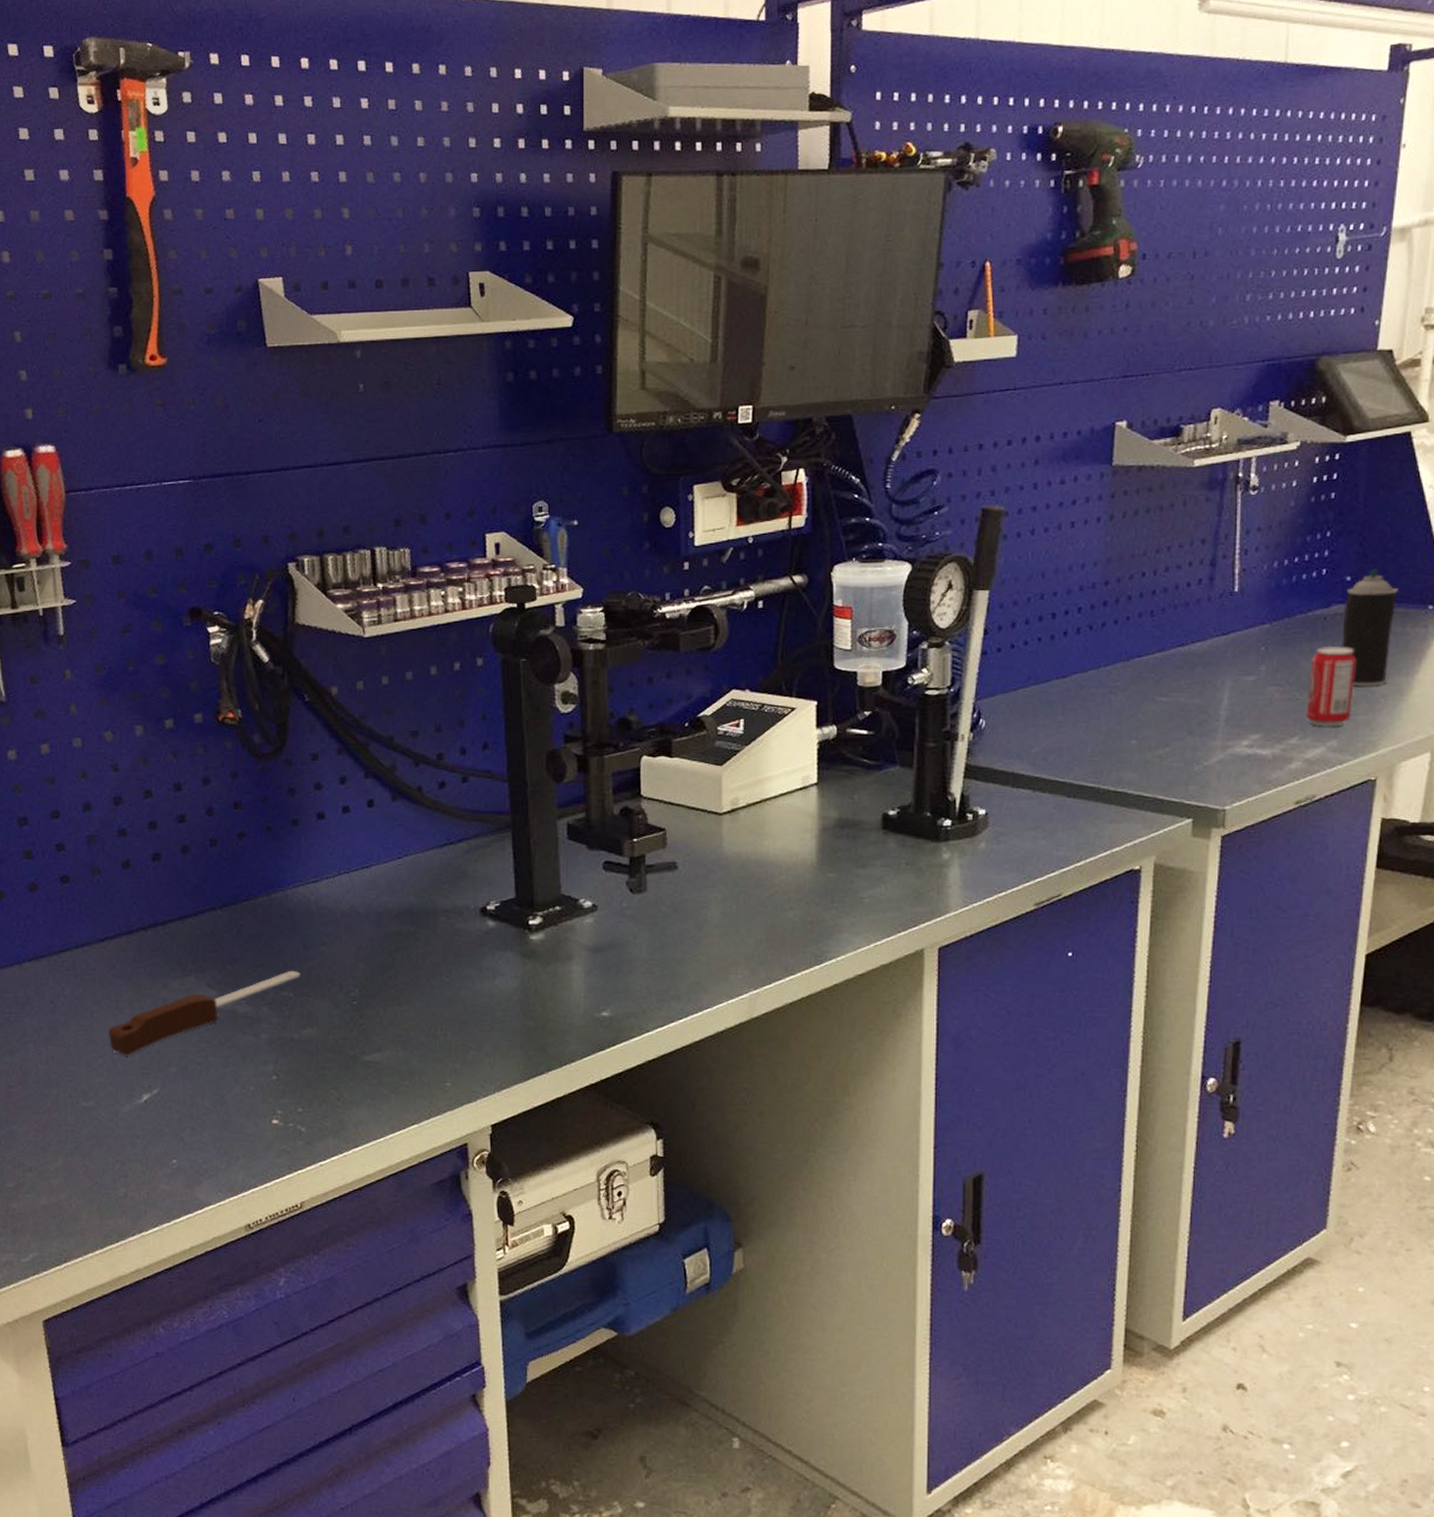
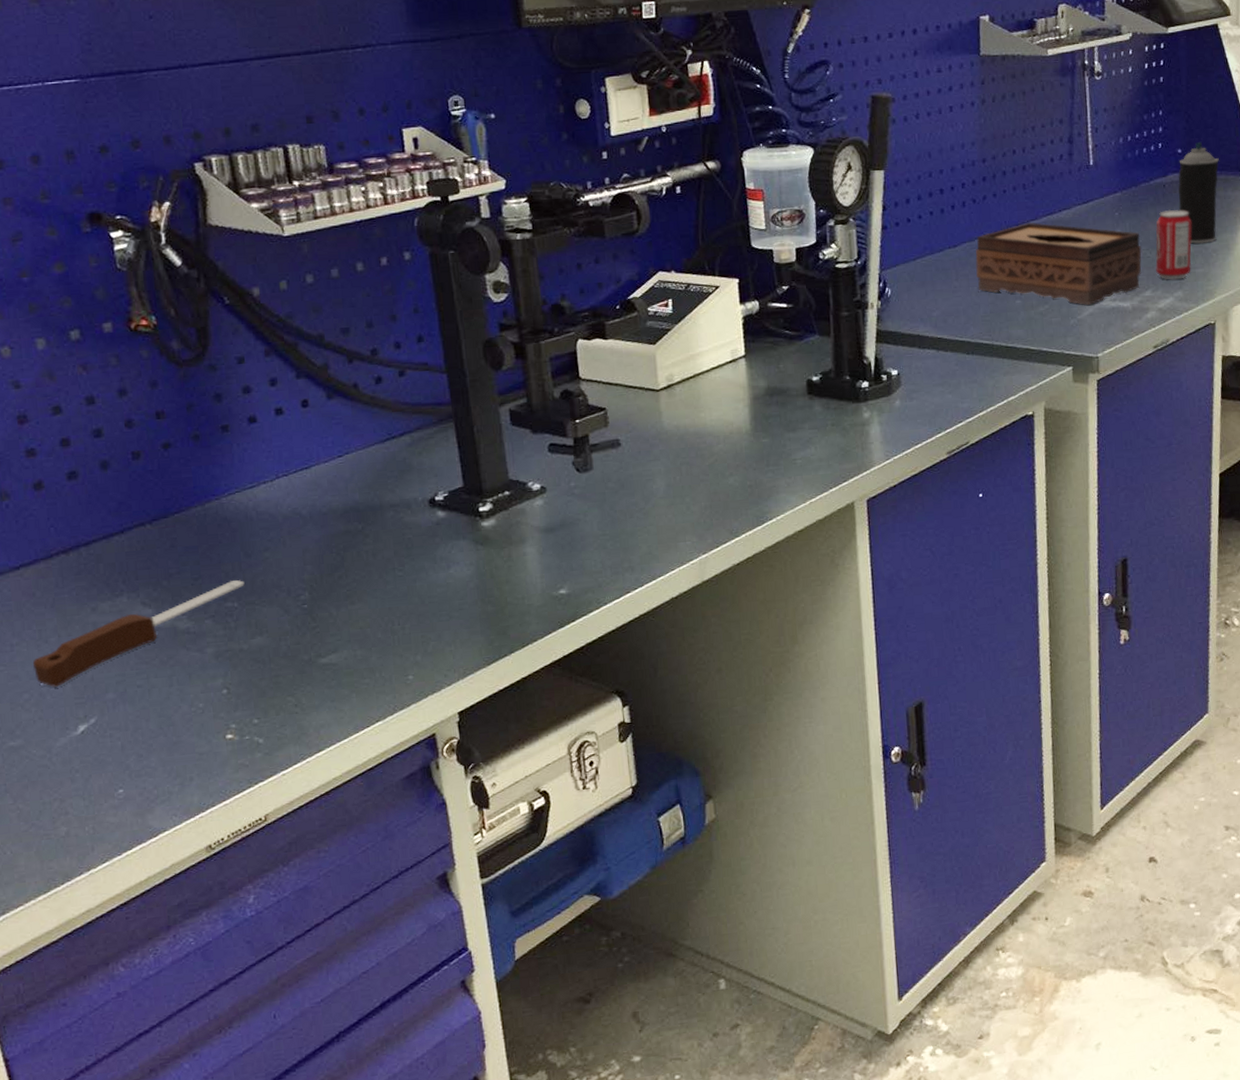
tissue box: none [1085,654,1290,750] -> present [975,223,1142,305]

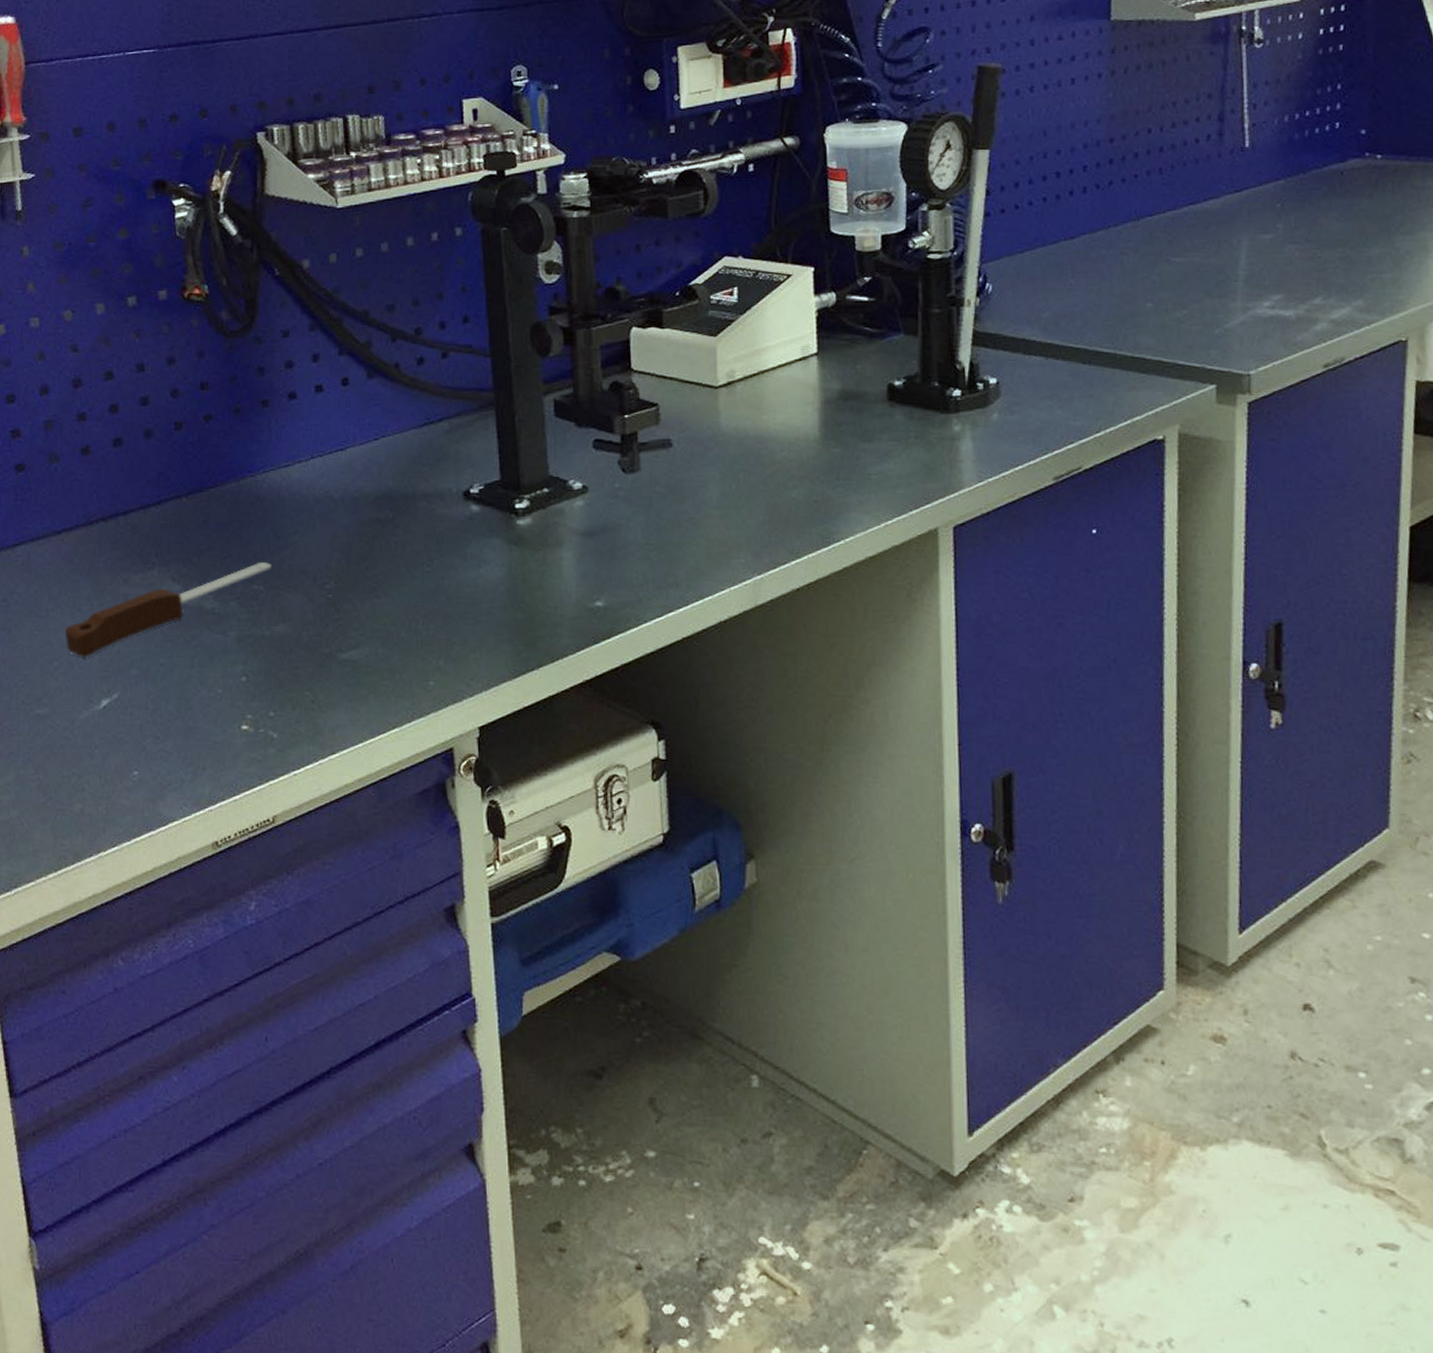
tissue box: present [975,223,1142,305] -> none [1096,213,1310,312]
beverage can: present [1155,209,1192,280] -> none [1328,201,1378,286]
spray can: present [1178,141,1219,244] -> none [1360,121,1416,243]

